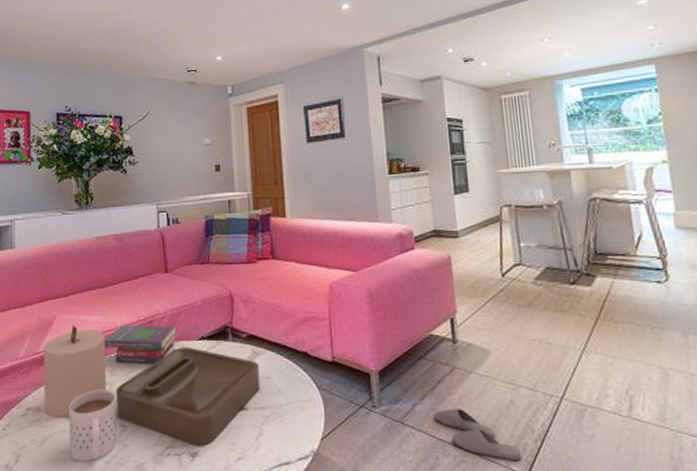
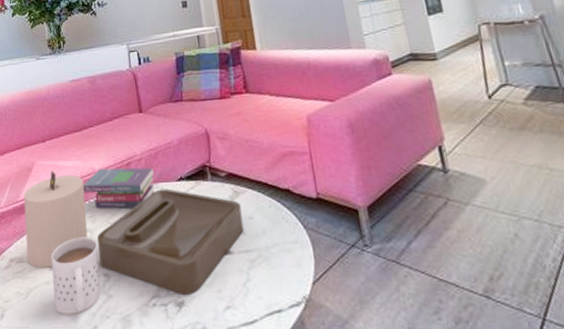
slippers: present [433,409,522,461] -> none [431,245,535,303]

